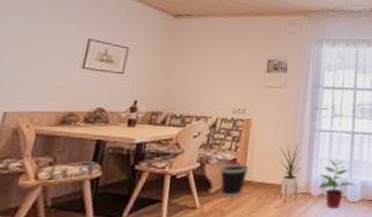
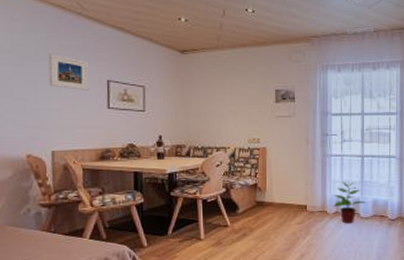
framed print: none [21,8,73,48] -> present [48,54,90,90]
wastebasket: present [220,164,249,198] -> none [244,188,269,217]
house plant: present [276,143,304,203] -> none [292,168,319,220]

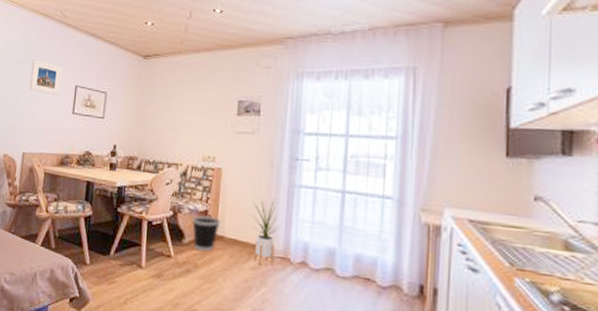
wastebasket: none [244,188,269,217] -> present [192,215,221,252]
house plant: none [292,168,319,220] -> present [249,198,282,265]
potted plant: present [333,181,365,224] -> none [299,222,344,282]

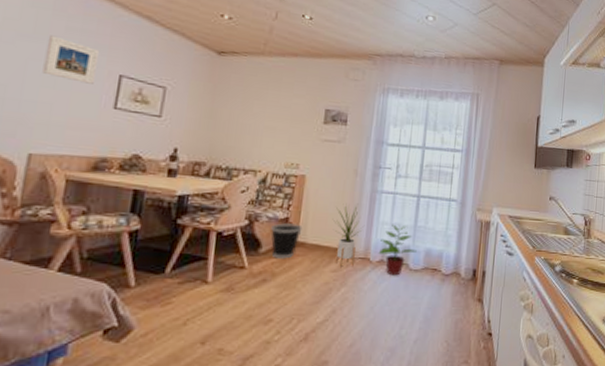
potted plant: none [299,222,344,282] -> present [378,224,417,276]

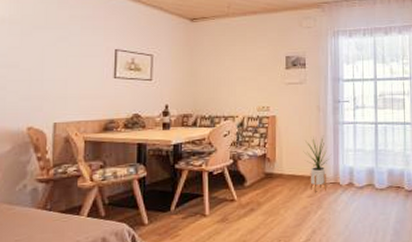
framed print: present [42,35,100,84] -> none [56,24,98,60]
wastebasket: present [270,223,303,259] -> none [252,158,279,190]
potted plant: present [378,224,417,276] -> none [346,150,380,196]

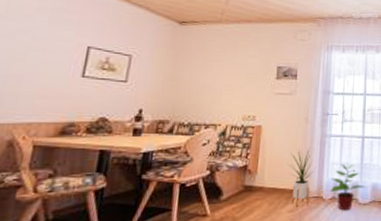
potted plant: none [346,150,380,196] -> present [330,163,364,211]

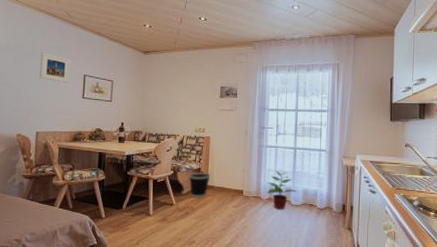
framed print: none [13,14,70,56] -> present [39,52,71,83]
wastebasket: none [231,170,260,204] -> present [189,172,211,198]
house plant: present [287,149,316,207] -> none [231,156,255,203]

